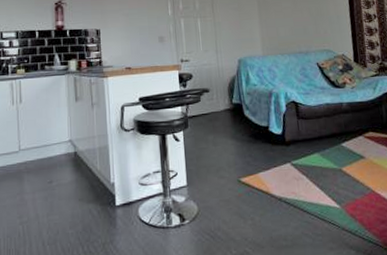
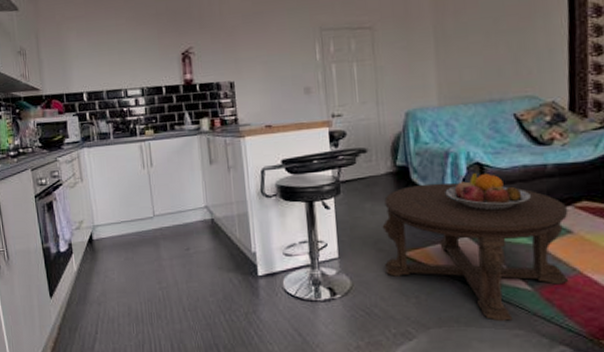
coffee table: none [222,117,366,237] -> present [382,182,569,321]
fruit bowl: none [272,109,333,141] -> present [446,172,531,211]

